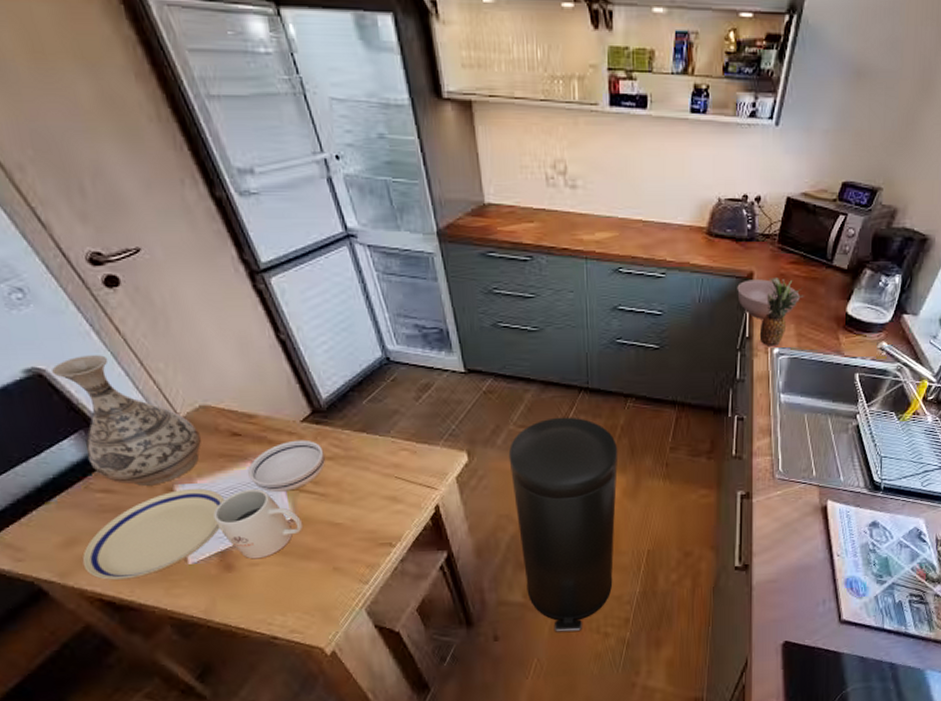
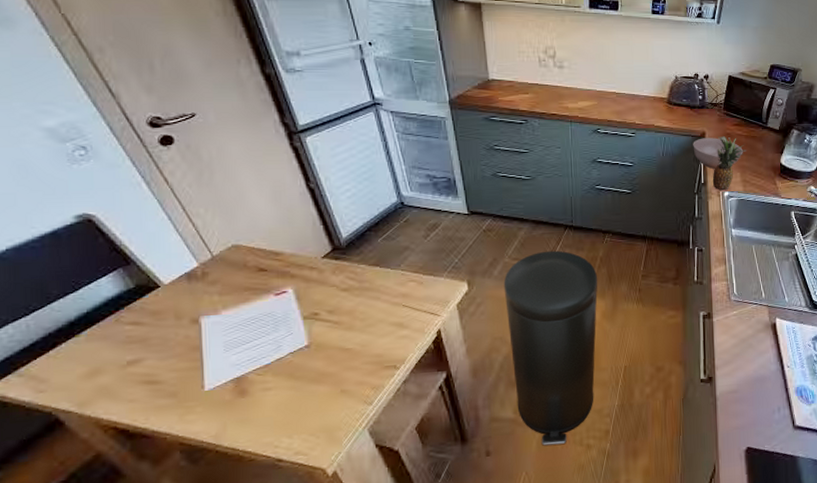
vase: present [52,355,201,486] -> none [101,202,230,318]
plate: present [82,488,226,580] -> none [102,319,246,408]
mug: present [213,488,304,559] -> none [234,318,316,385]
bowl: present [248,439,326,493] -> none [270,273,342,322]

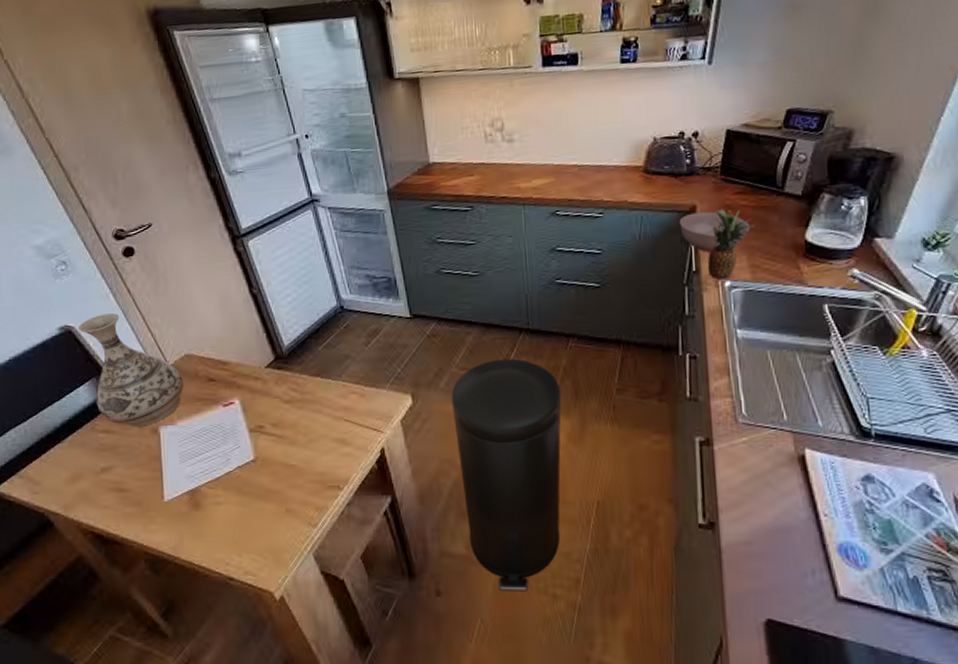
vase: none [101,202,230,318] -> present [79,313,183,427]

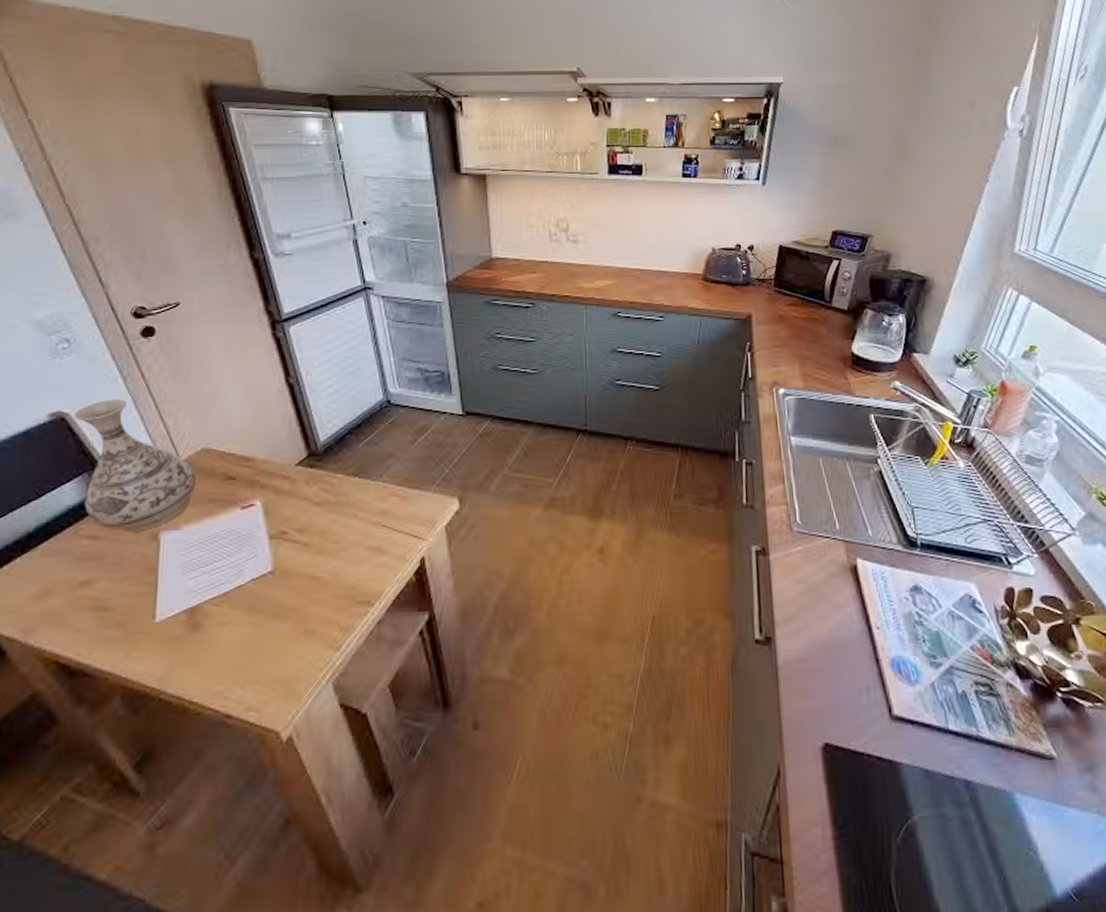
pedal bin: present [451,358,562,592] -> none [502,461,618,722]
bowl: present [679,211,750,252] -> none [736,321,802,360]
fruit: present [707,208,755,280] -> none [762,318,806,387]

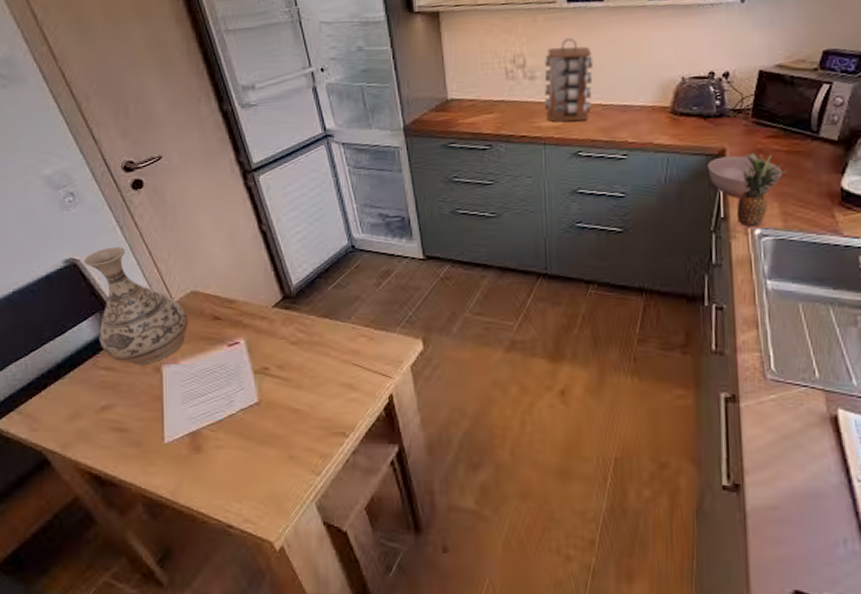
spice rack: none [586,206,633,284] -> present [544,37,594,122]
bowl: none [736,321,802,360] -> present [707,155,782,198]
fruit: none [762,318,806,387] -> present [736,152,787,227]

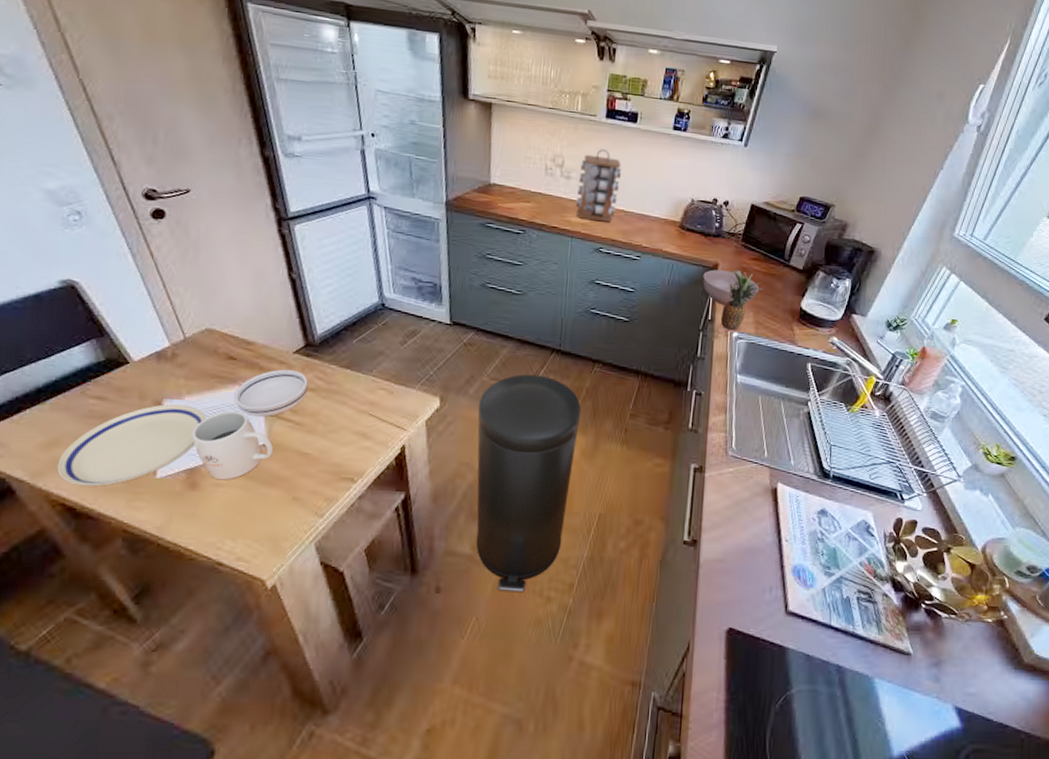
plate: none [81,368,202,454] -> present [57,404,207,487]
vase: present [84,247,188,365] -> none [84,273,199,398]
mug: none [190,371,266,442] -> present [191,410,274,480]
bowl: none [223,324,291,376] -> present [234,369,309,418]
pedal bin: none [463,304,580,551] -> present [476,374,582,593]

